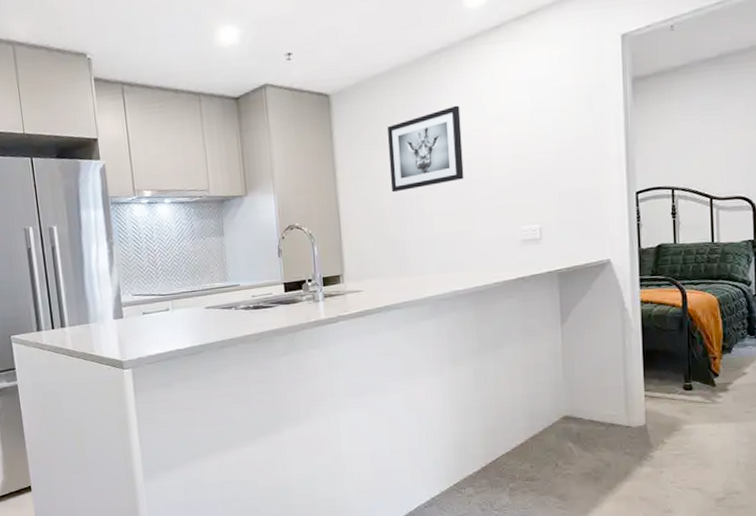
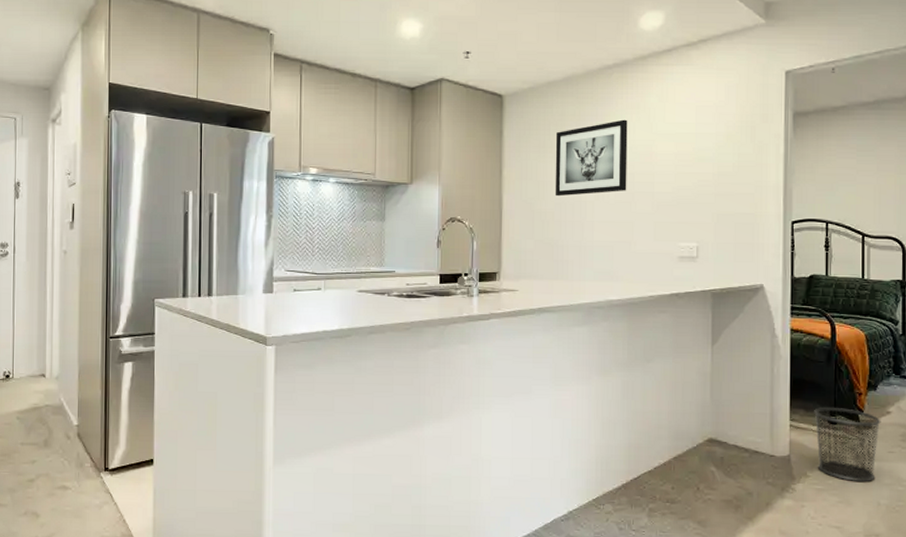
waste bin: none [668,373,737,444] -> present [814,408,881,482]

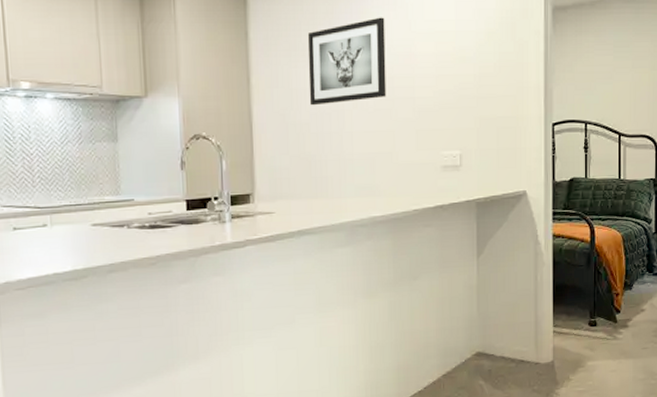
waste bin: present [814,408,881,482] -> none [575,309,636,380]

